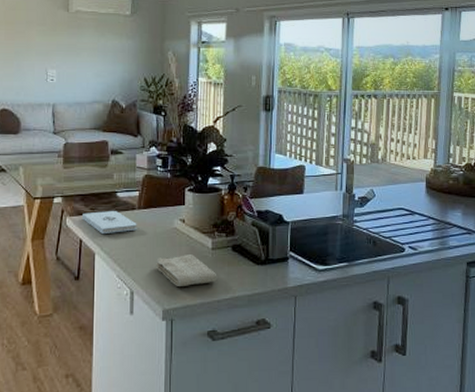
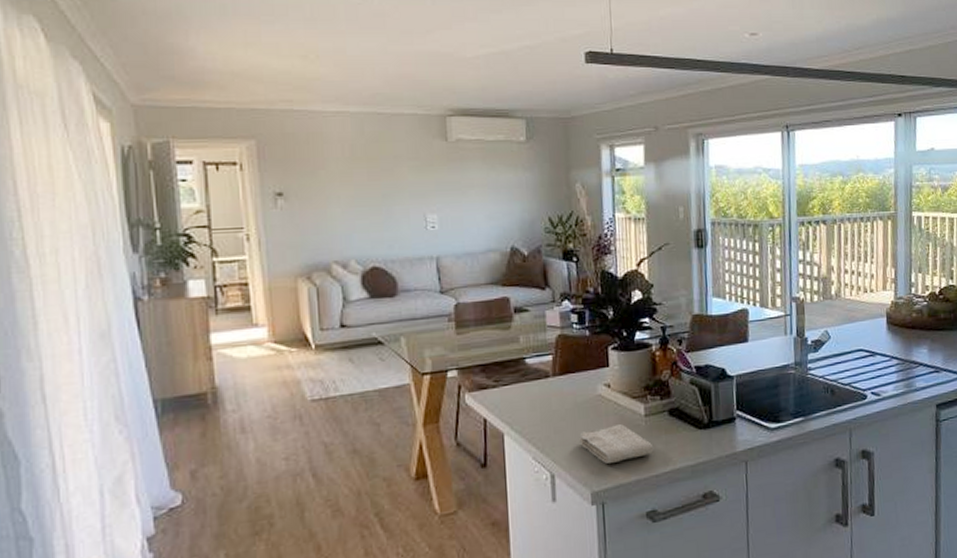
notepad: present [82,211,137,235] -> none [485,381,553,411]

